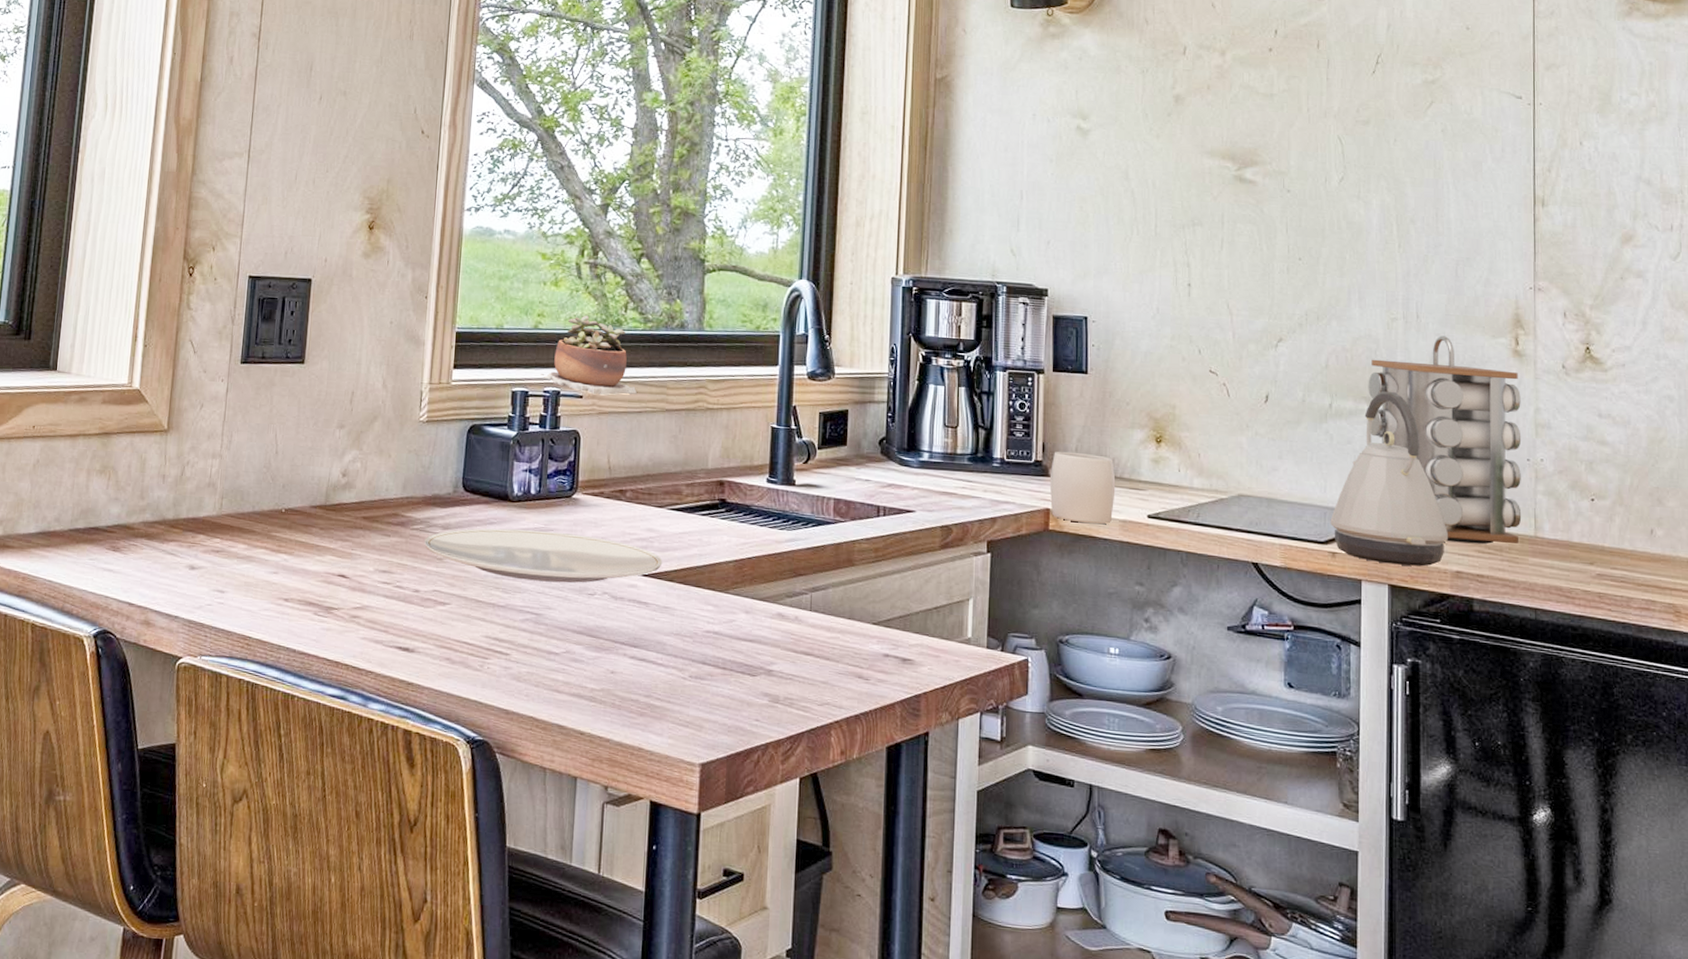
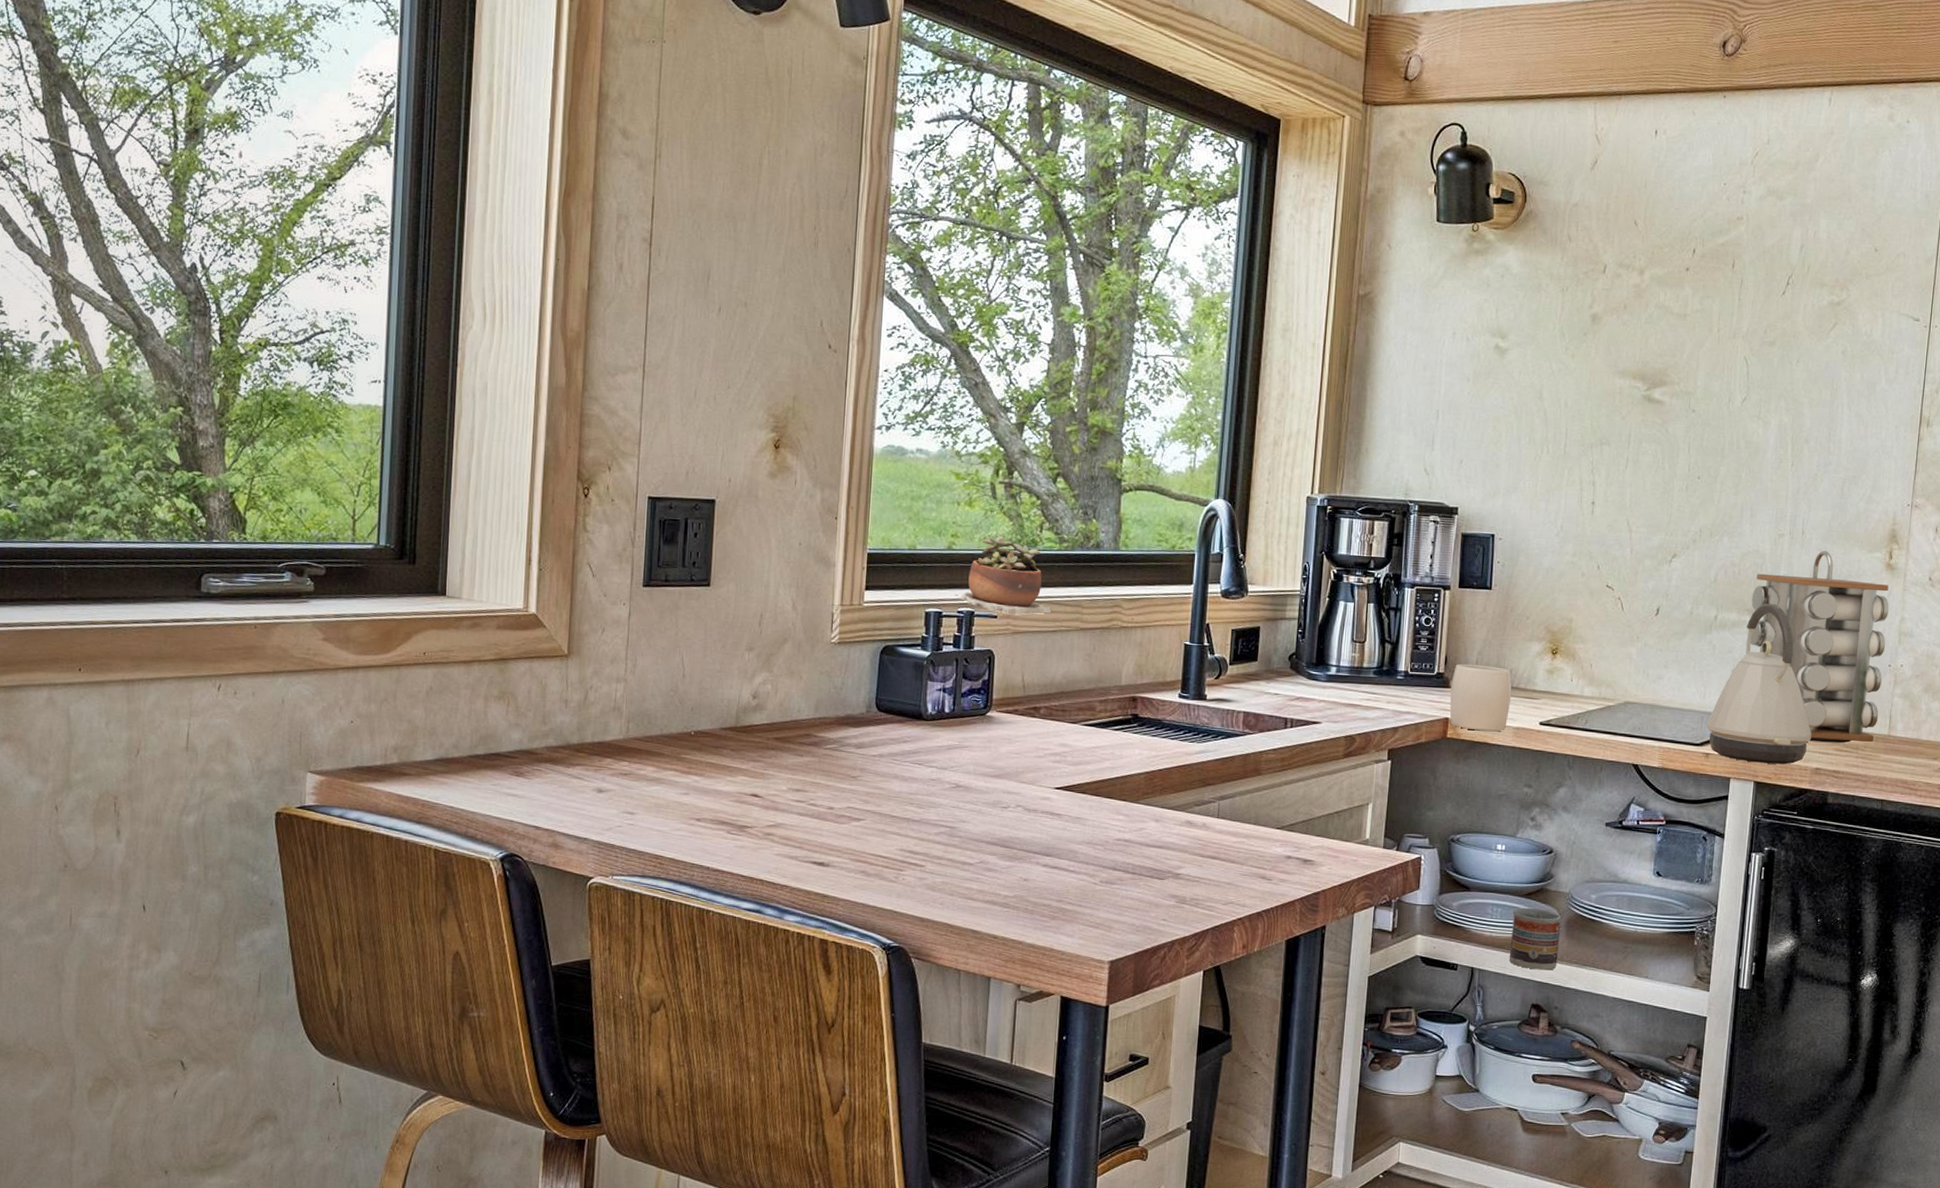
plate: present [423,528,663,583] -> none [837,746,1076,797]
cup: none [1130,719,1185,791] -> present [1509,907,1561,970]

